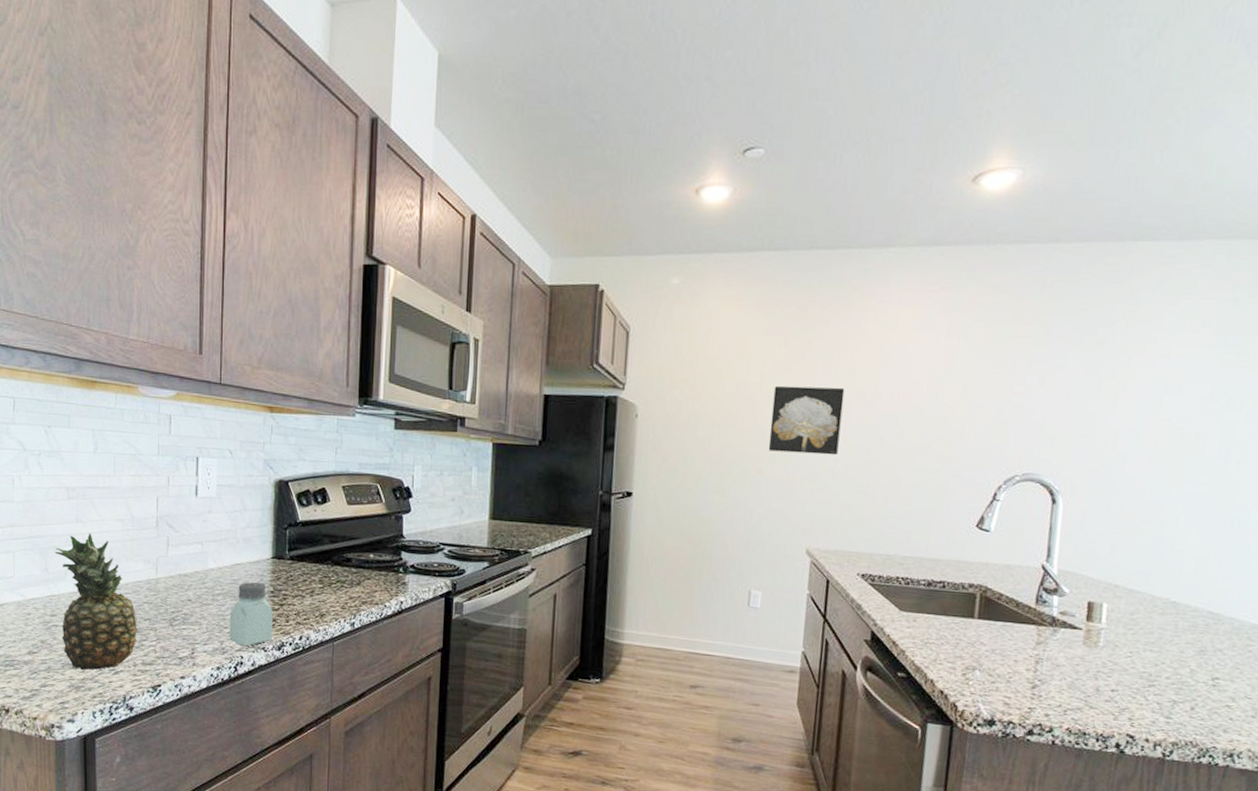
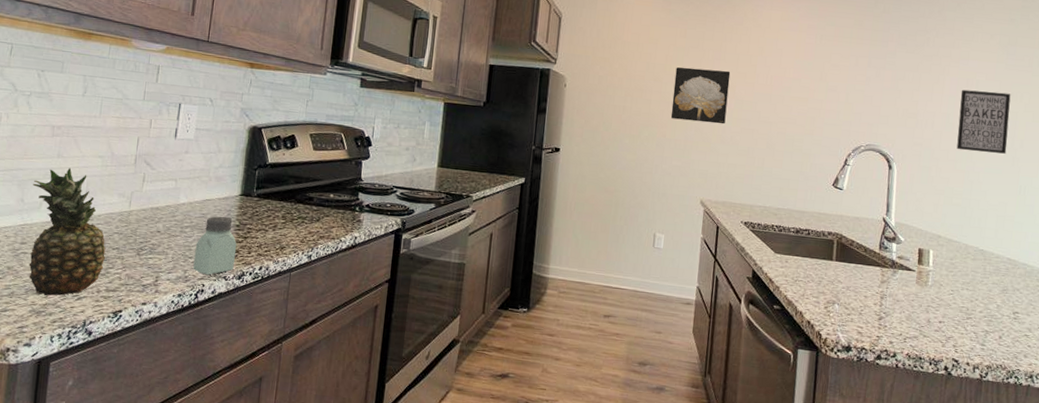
wall art: none [1146,396,1228,479] -> present [956,89,1011,154]

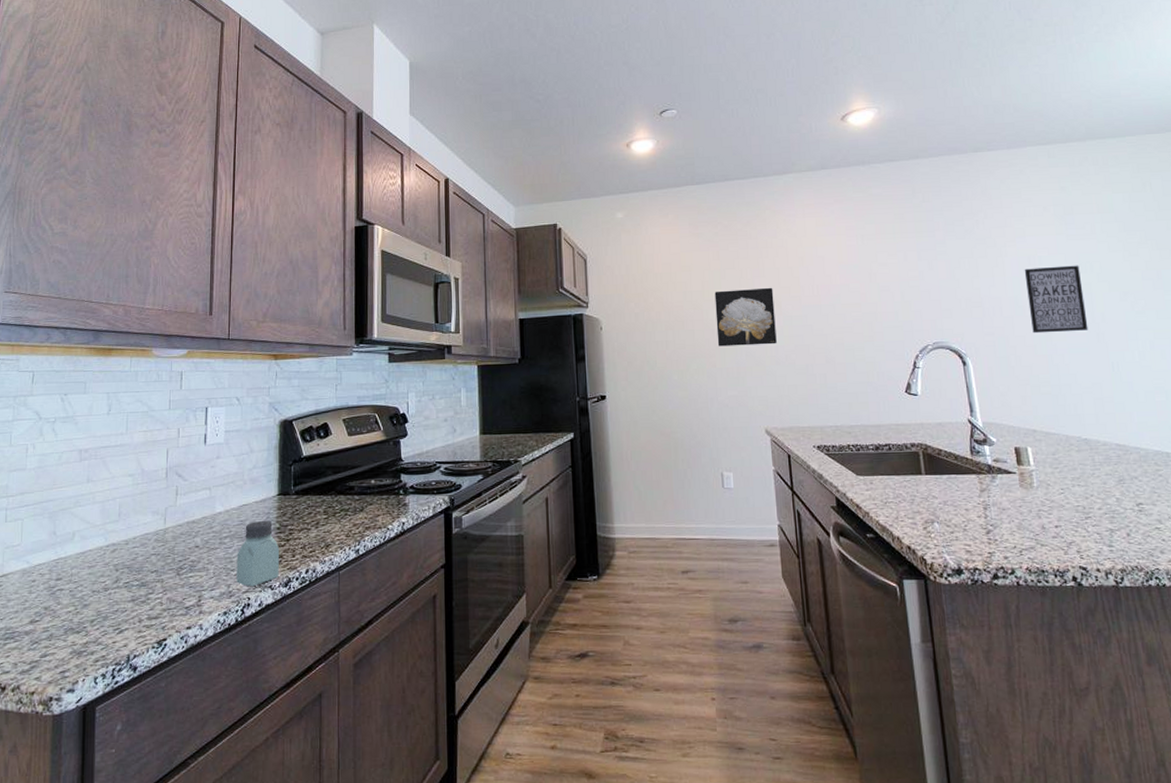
fruit: present [28,167,106,296] -> none [64,491,145,633]

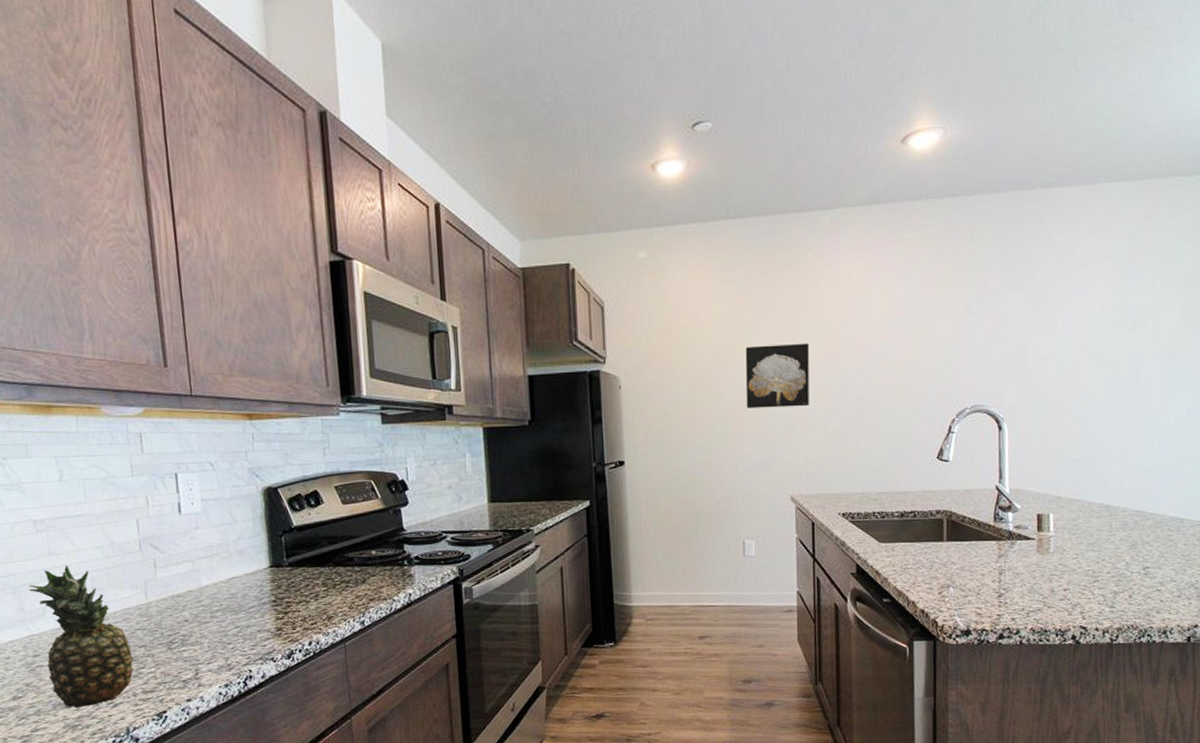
fruit: none [64,491,145,633] -> present [28,565,134,708]
saltshaker: present [236,520,280,587] -> none [231,593,280,660]
wall art: present [1024,265,1089,334] -> none [1074,323,1133,397]

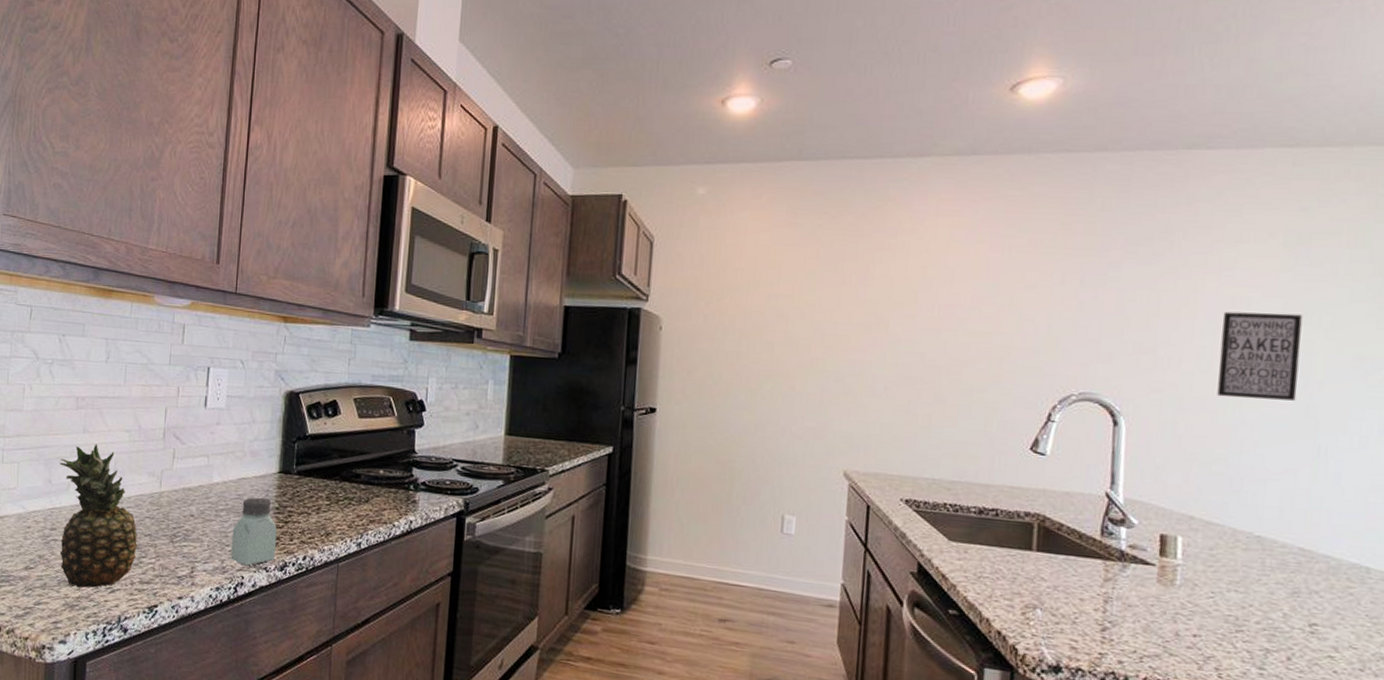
saltshaker: none [231,593,280,660] -> present [231,497,278,566]
wall art: present [745,343,809,409] -> none [800,298,882,372]
wall art: none [1074,323,1133,397] -> present [1217,311,1303,401]

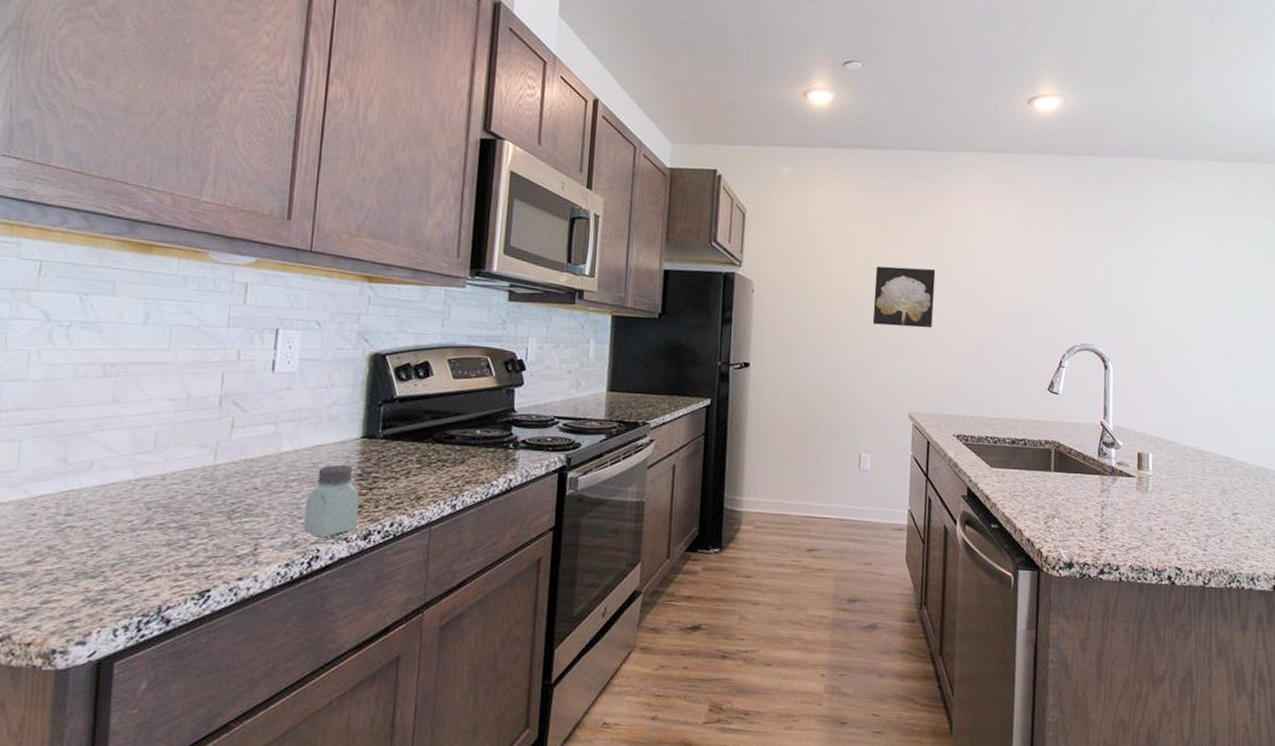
fruit: present [60,443,138,588] -> none [78,415,186,578]
wall art: none [800,298,882,372] -> present [872,266,936,328]
wall art: present [1217,311,1303,401] -> none [1172,281,1223,348]

